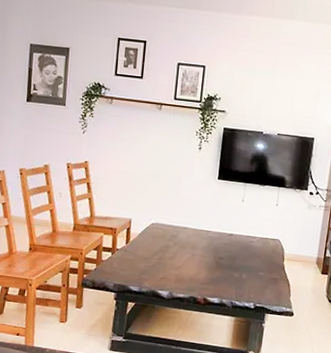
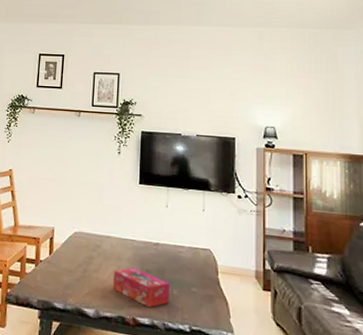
tissue box: none [186,255,240,290] -> present [112,267,170,308]

